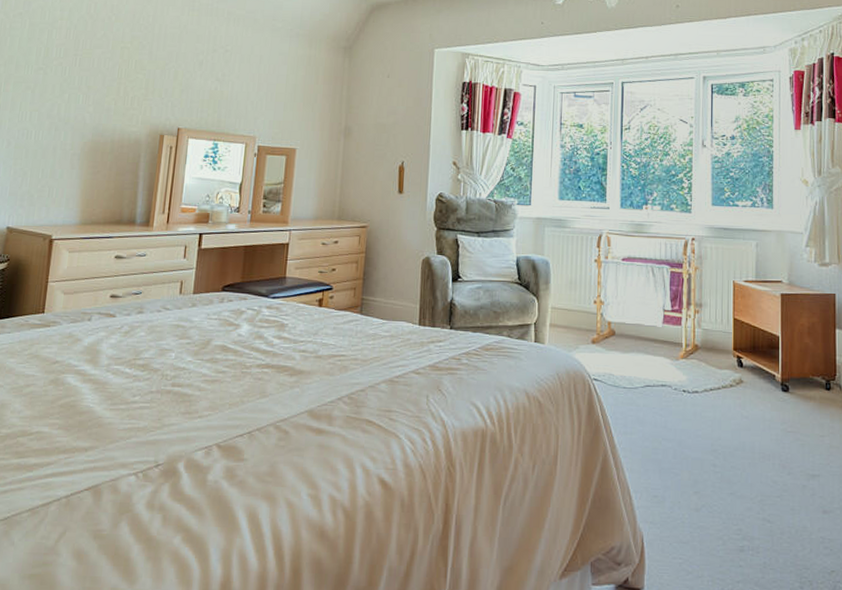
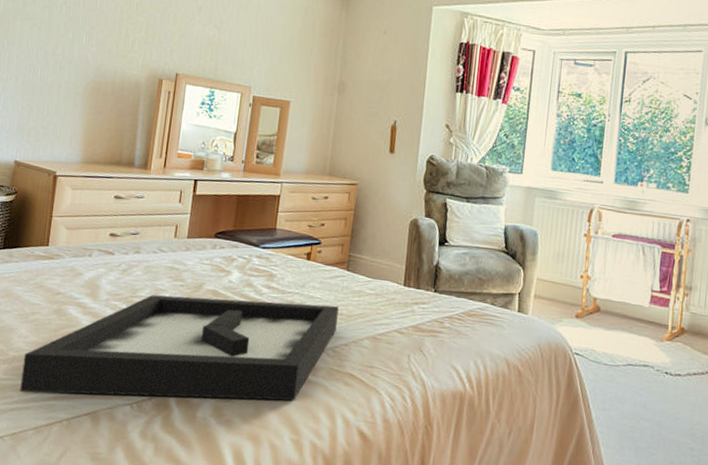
decorative tray: none [13,351,354,471] -> present [20,294,339,401]

